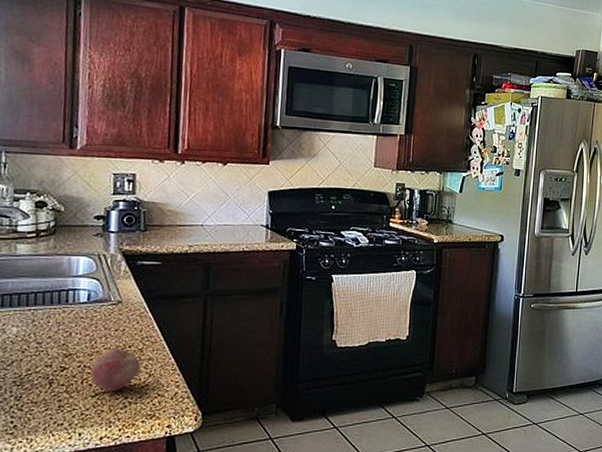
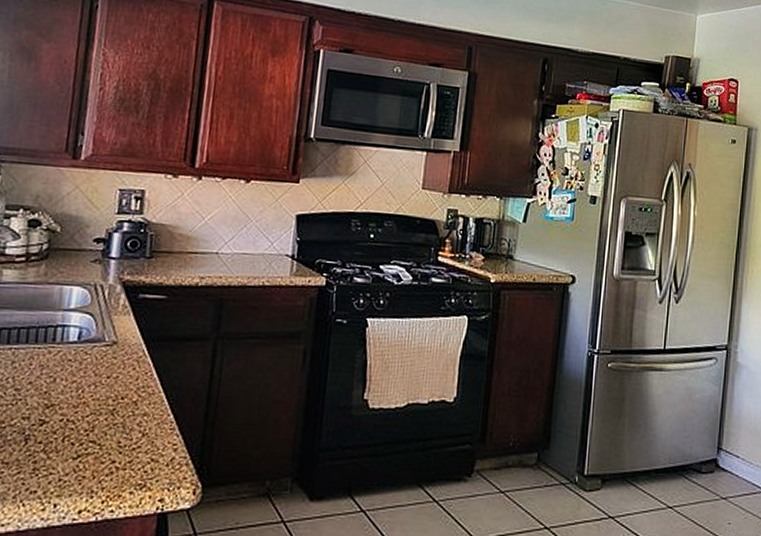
apple: present [90,348,141,392] -> none [73,399,134,453]

